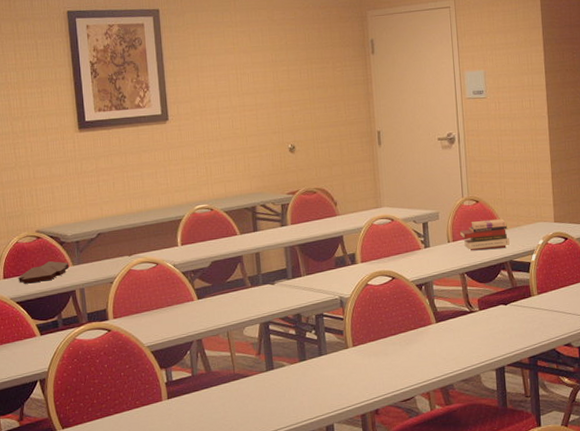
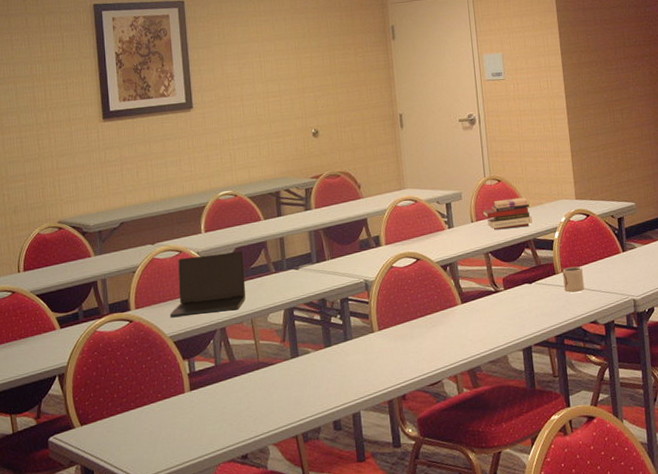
papers: present [17,260,70,284] -> none [38,251,92,276]
laptop: none [147,265,222,329] -> present [169,251,246,318]
cup: none [538,289,560,315] -> present [562,266,585,293]

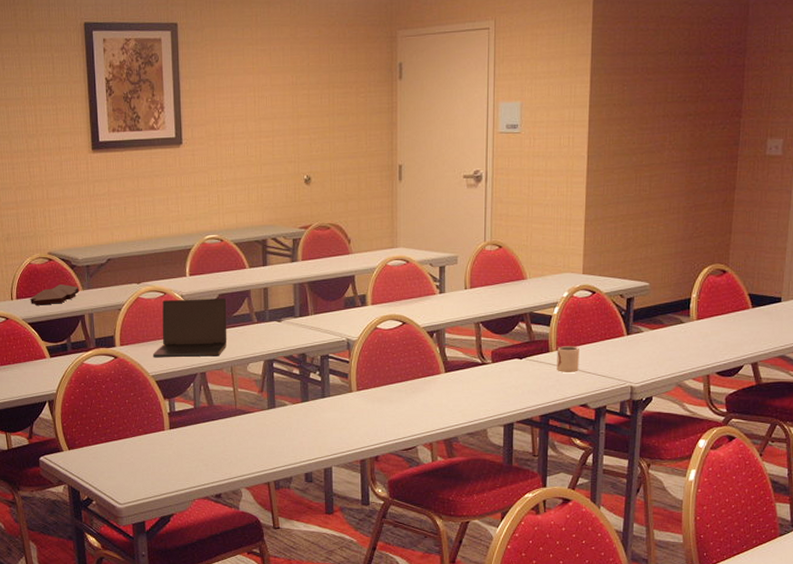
papers: none [38,251,92,276] -> present [29,283,80,305]
books: present [482,197,532,230] -> none [478,267,531,299]

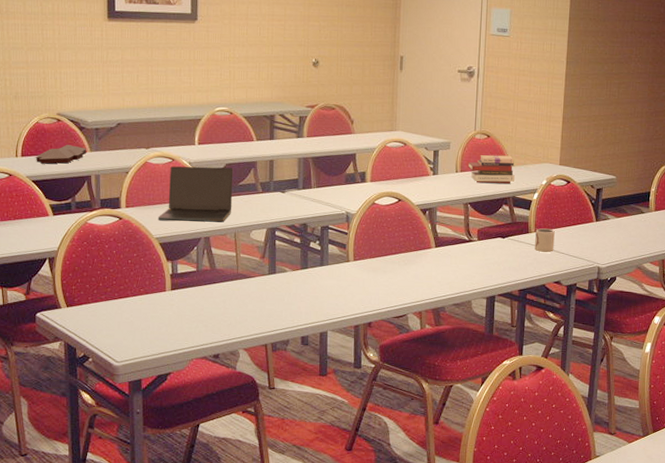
books: none [478,267,531,299] -> present [467,154,515,184]

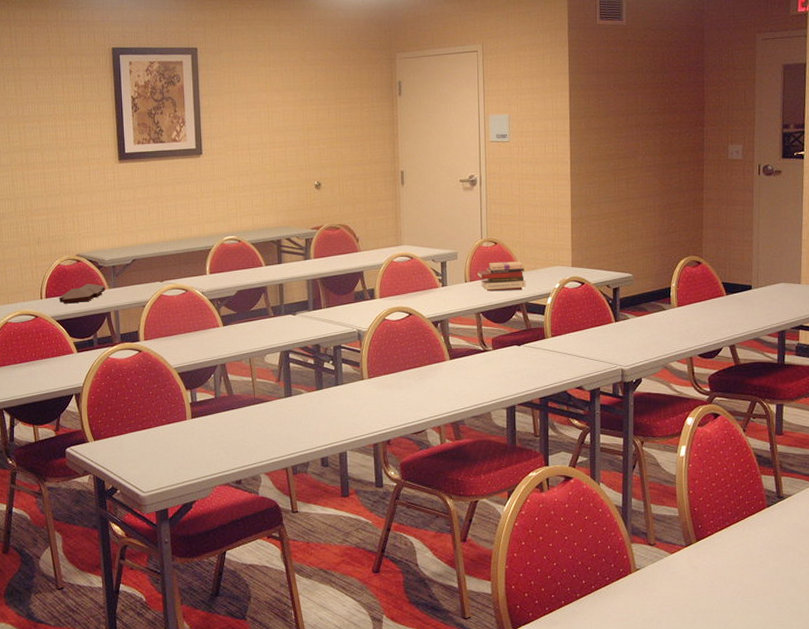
laptop: present [157,166,234,222] -> none [175,294,246,351]
cup: present [535,228,555,252] -> none [552,333,573,357]

